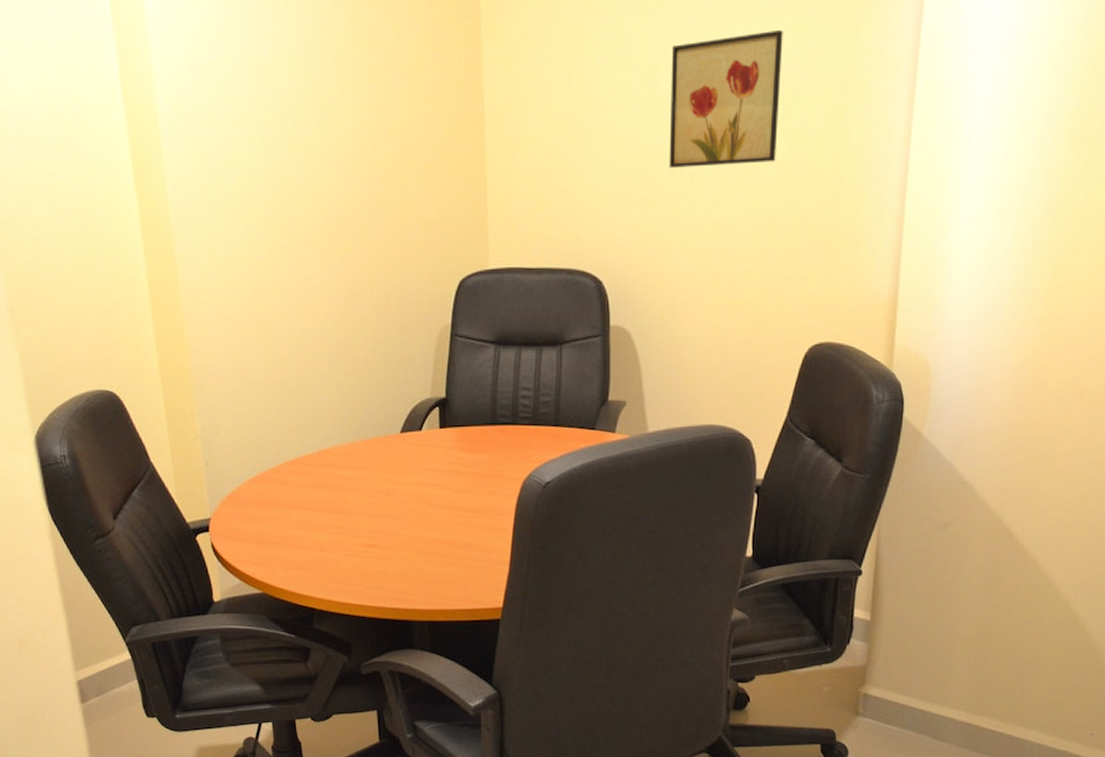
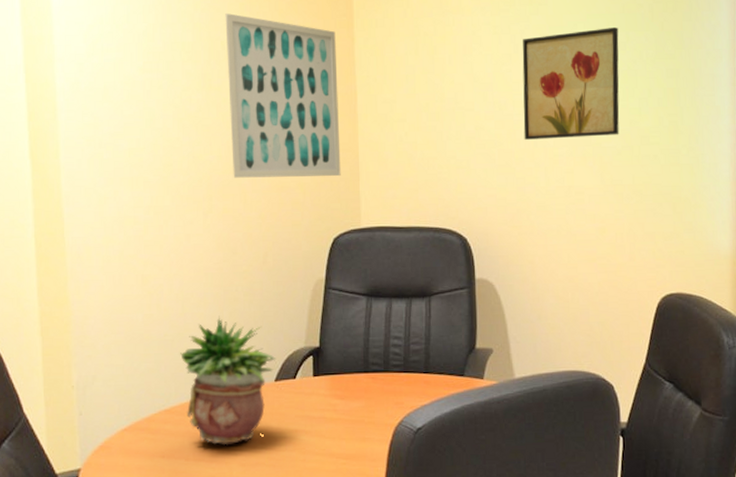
potted plant: none [303,364,402,496] -> present [180,316,276,445]
wall art: none [337,17,467,213] -> present [225,13,341,178]

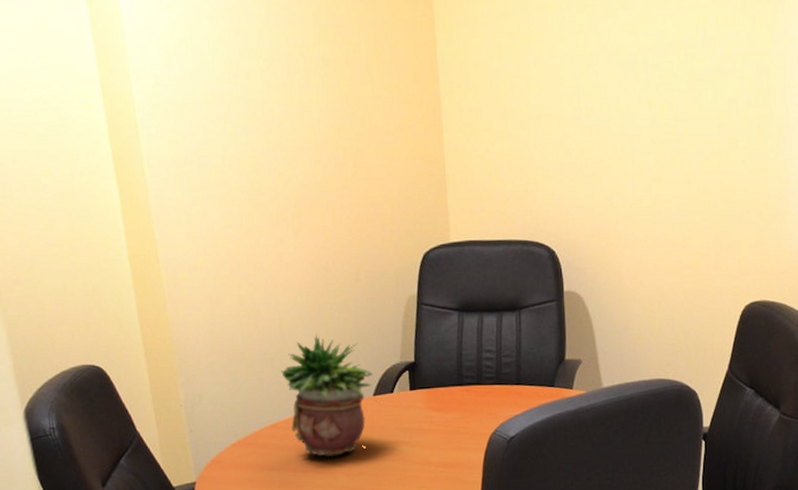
wall art: present [225,13,341,178] -> none [301,16,428,194]
wall art: present [522,27,619,140] -> none [609,22,709,147]

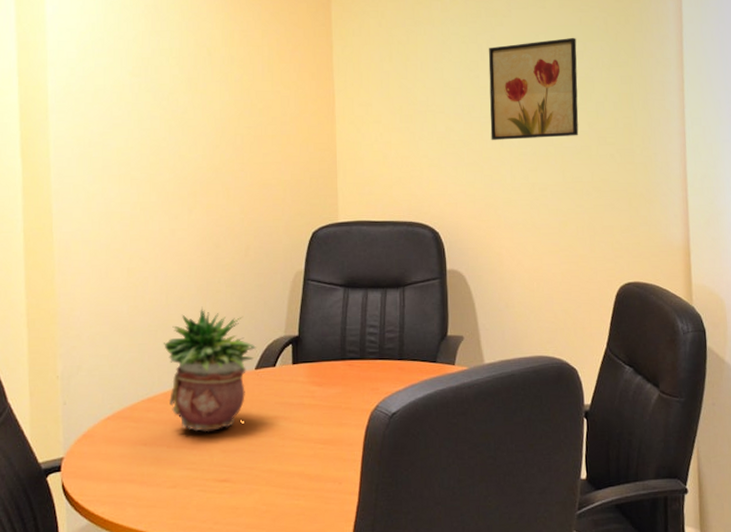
wall art: none [609,22,709,147] -> present [488,38,579,140]

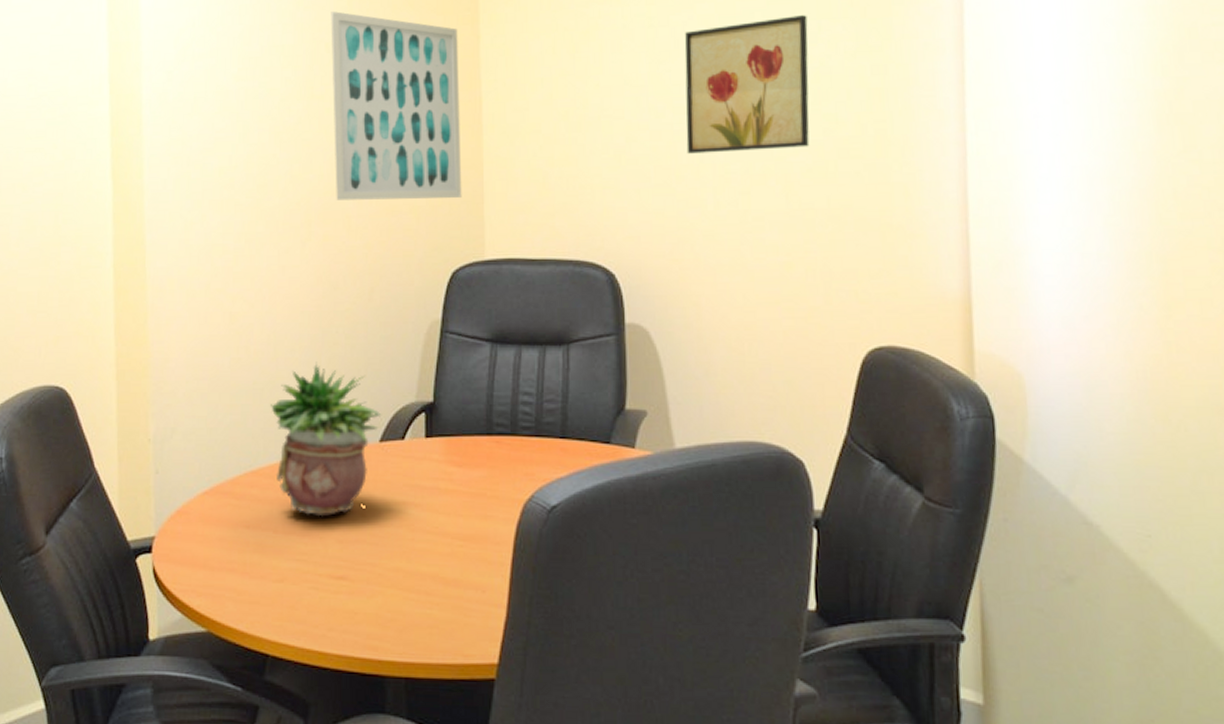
wall art: none [211,22,320,176] -> present [330,11,462,200]

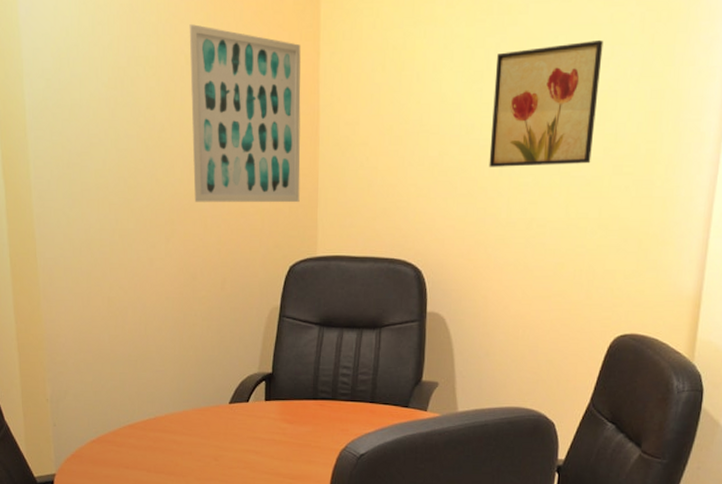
potted plant: present [271,361,382,516] -> none [143,339,231,460]

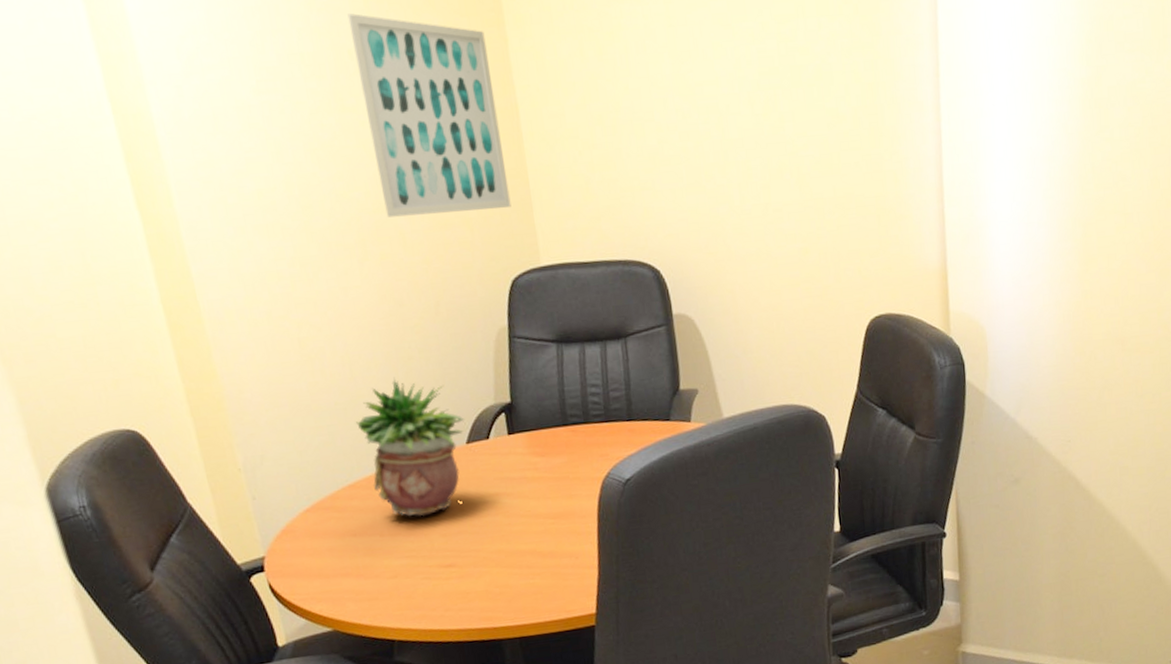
potted plant: none [143,339,231,460] -> present [356,377,465,517]
wall art: present [489,40,603,167] -> none [702,12,817,153]

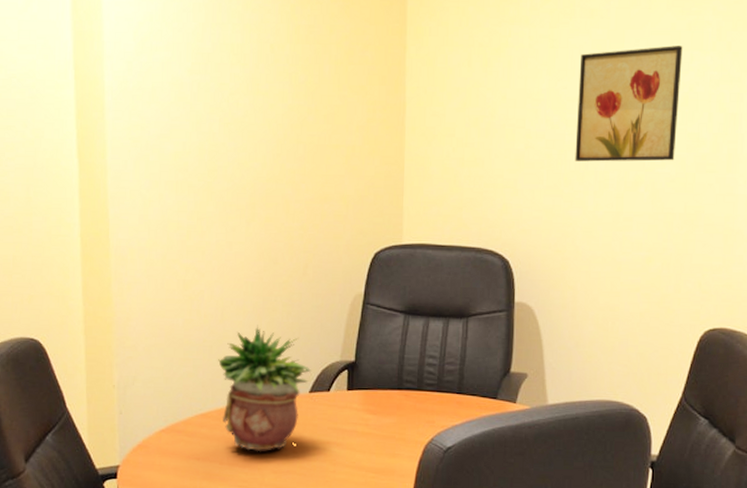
wall art: present [347,13,511,218] -> none [275,15,387,191]
wall art: none [702,12,817,153] -> present [575,46,683,162]

